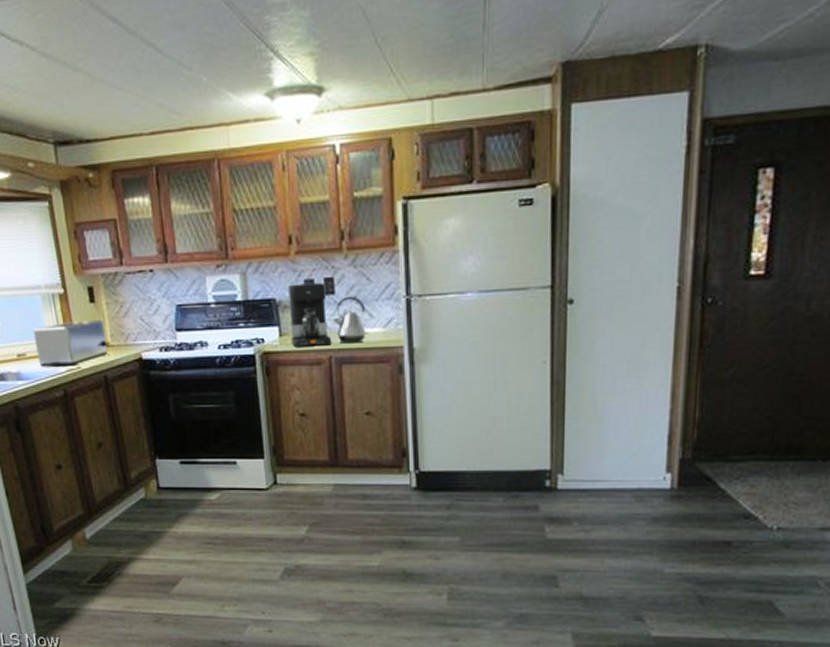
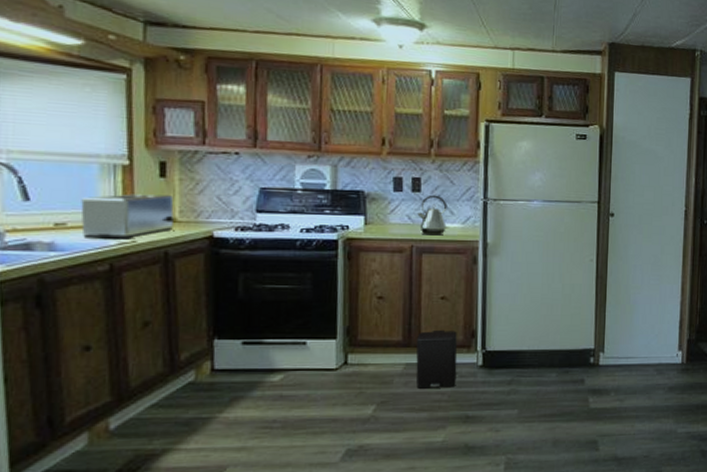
coffee maker: present [288,283,332,348] -> none [375,179,415,237]
pedal bin: none [343,448,389,511] -> present [415,329,458,389]

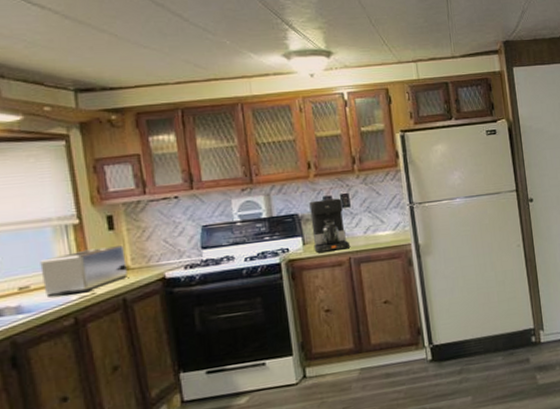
coffee maker: none [375,179,415,237] -> present [309,198,351,254]
pedal bin: present [415,329,458,389] -> none [366,331,410,391]
kettle: present [417,194,449,236] -> none [350,207,382,246]

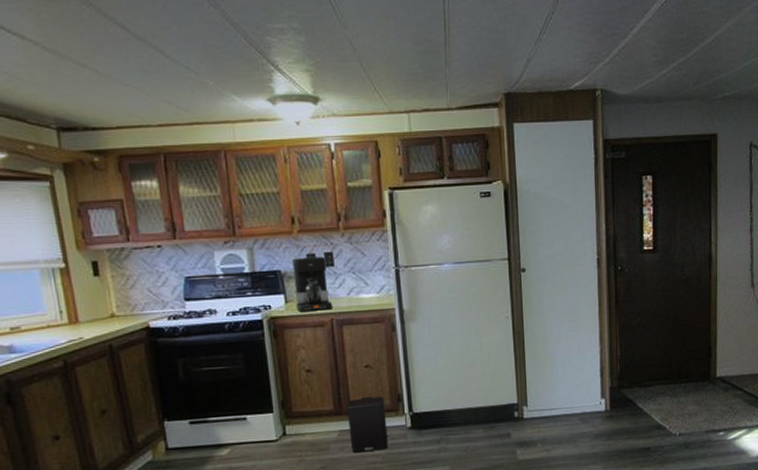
toaster: present [40,245,128,298] -> none [29,292,113,339]
pedal bin: none [366,331,410,391] -> present [346,396,388,453]

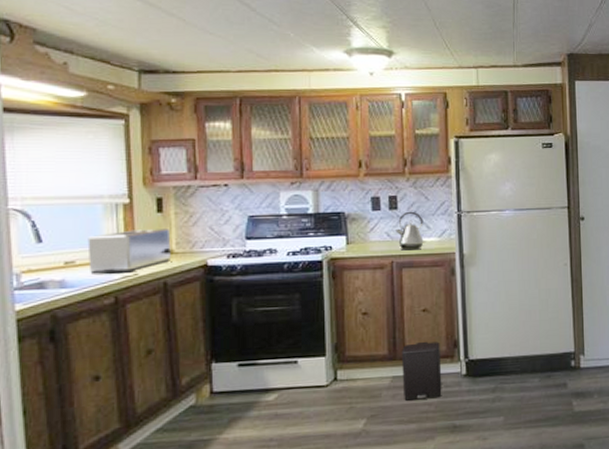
toaster: none [29,292,113,339] -> present [87,229,171,274]
coffee maker: present [292,256,333,313] -> none [357,200,394,255]
kettle: none [333,267,365,308] -> present [395,211,426,250]

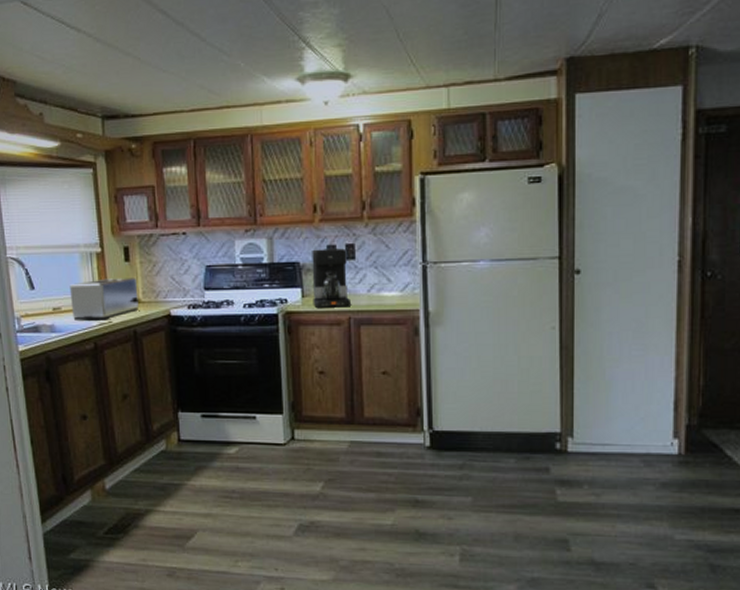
coffee maker: none [357,200,394,255] -> present [312,248,352,309]
kettle: present [395,211,426,250] -> none [353,261,387,306]
pedal bin: present [401,341,442,401] -> none [359,406,403,469]

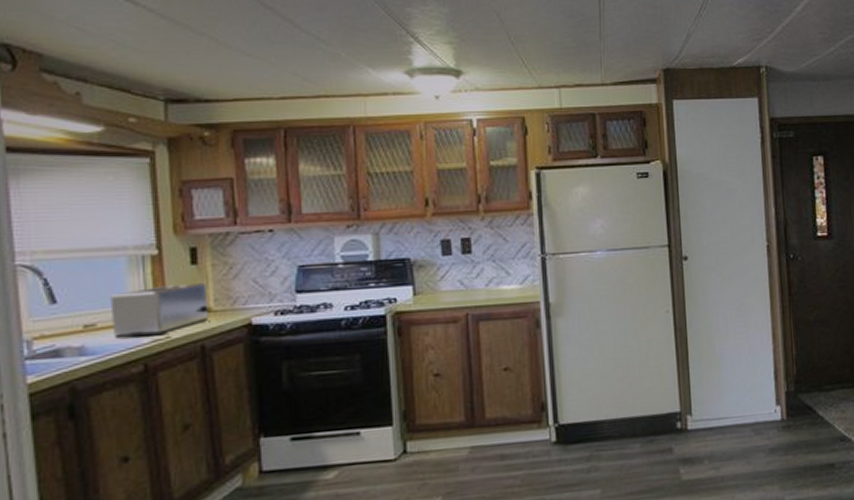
coffee maker: present [312,248,352,309] -> none [424,243,469,307]

